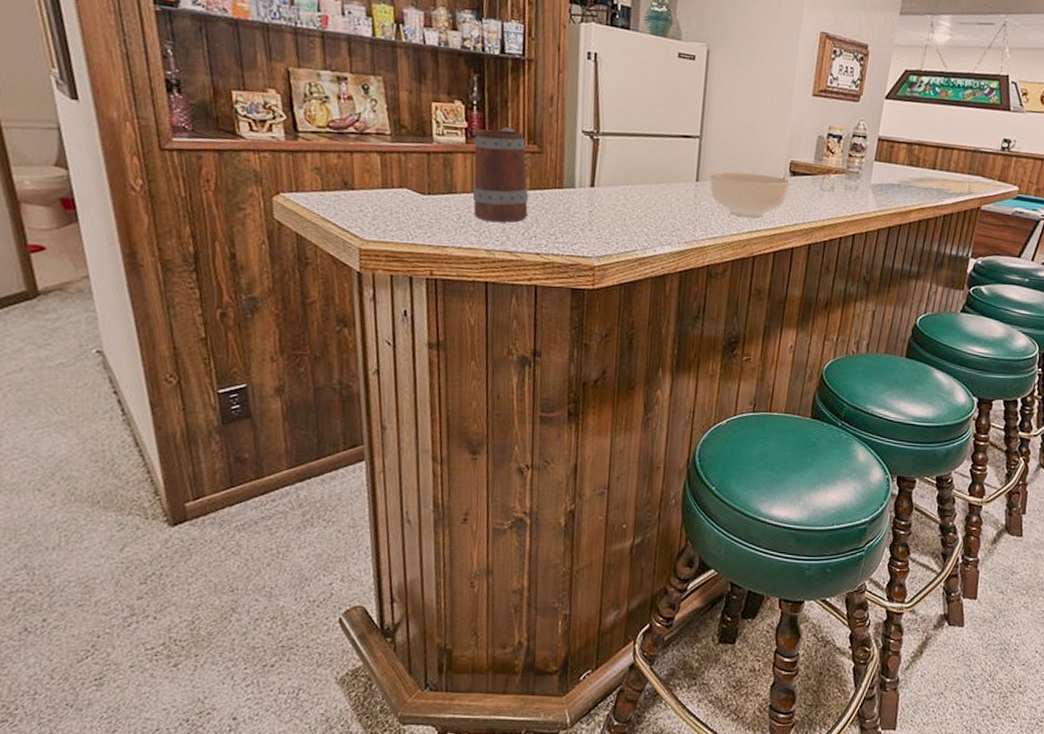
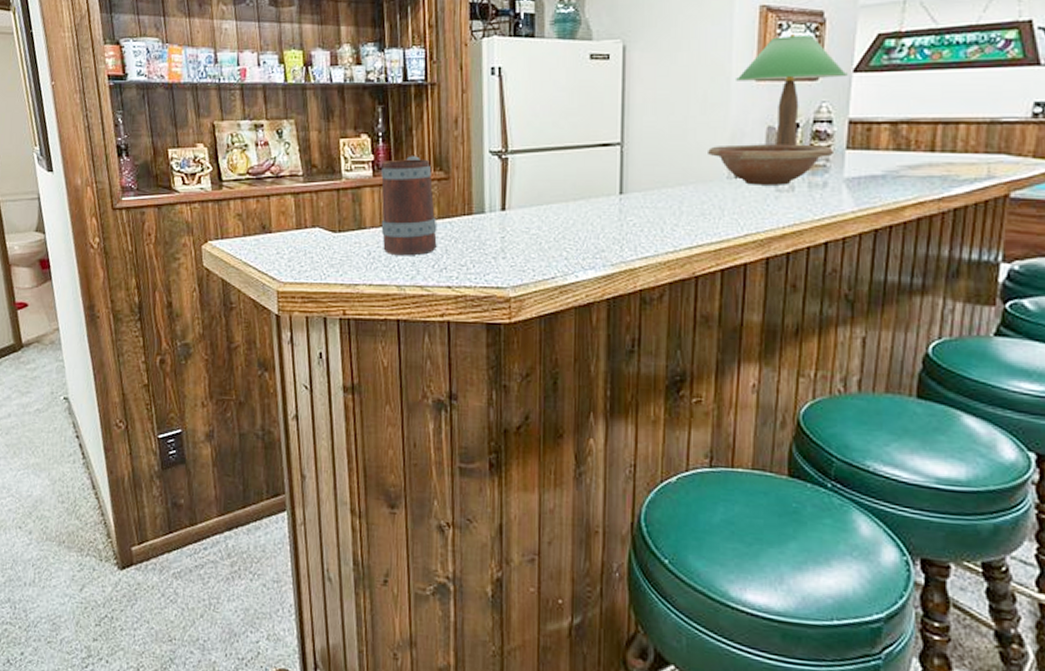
bowl: present [709,171,790,219] -> none [635,180,735,232]
wooden bowl: none [770,147,865,186] -> present [708,144,833,185]
table lamp: none [797,59,881,154] -> present [736,33,848,146]

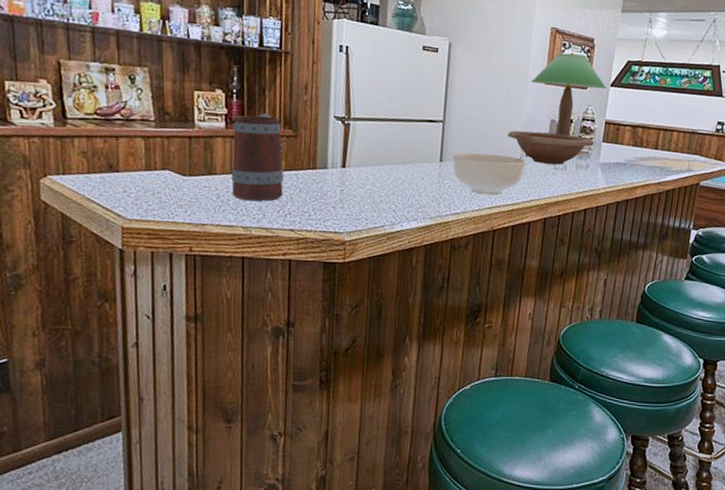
bowl: none [635,180,735,232] -> present [452,152,526,196]

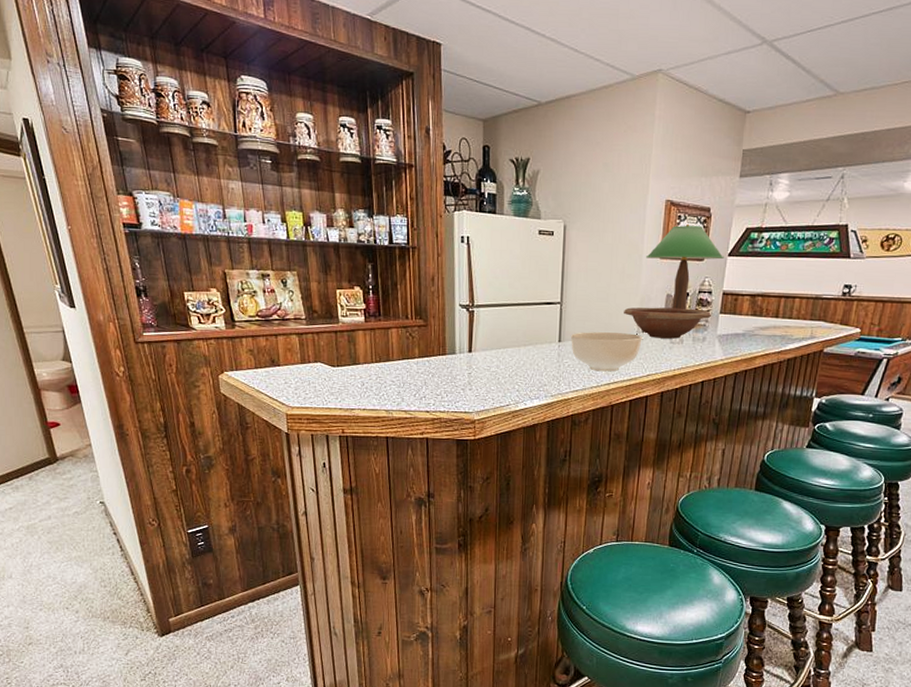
beer mug: present [231,113,284,202] -> none [372,306,418,387]

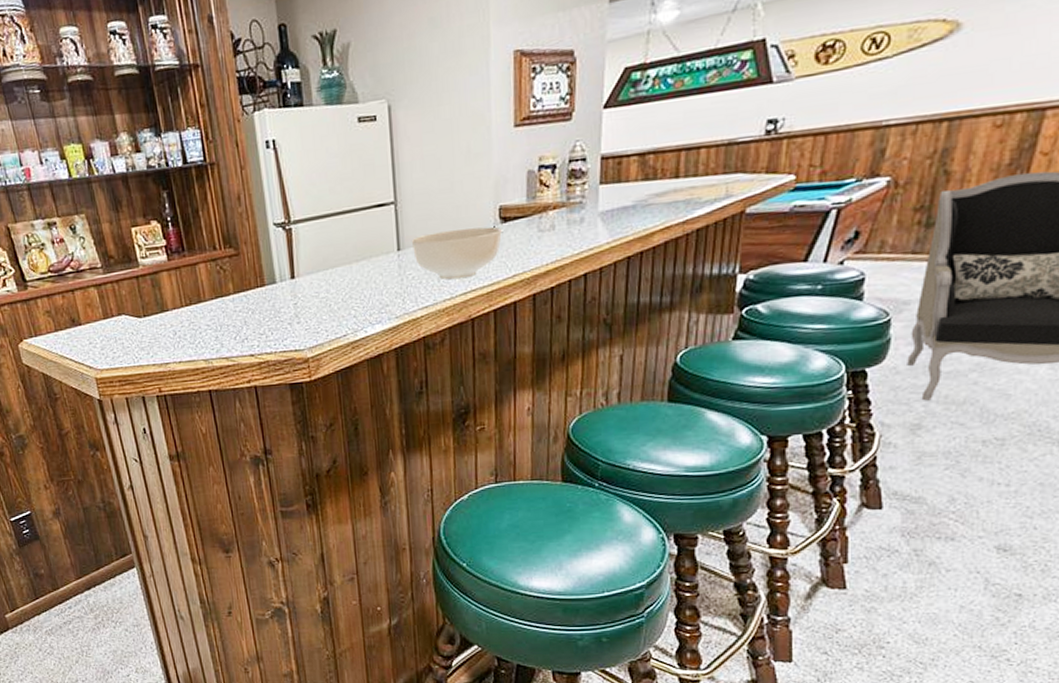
wooden bowl: present [624,307,711,339] -> none [475,183,588,229]
table lamp: present [646,223,724,309] -> none [496,75,598,188]

